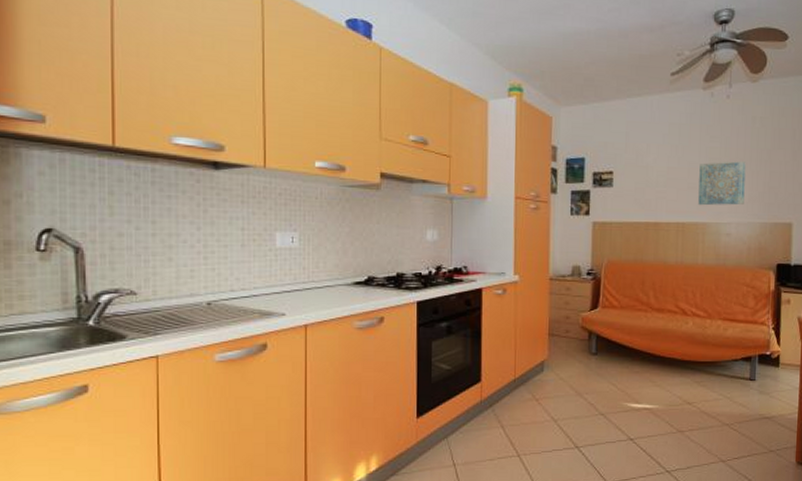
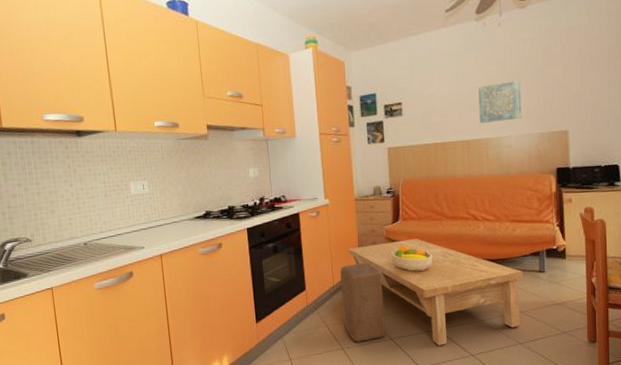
stool: none [523,354,573,449] -> present [340,262,386,342]
coffee table: none [536,331,732,458] -> present [348,239,523,346]
fruit bowl: none [586,336,633,370] -> present [391,244,433,272]

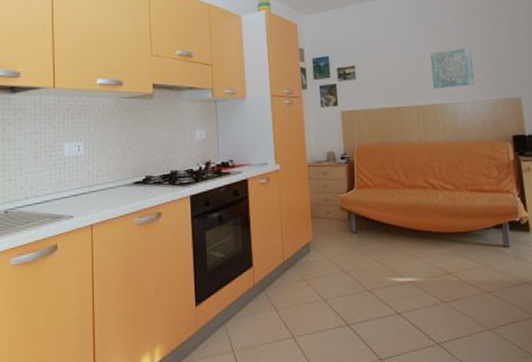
stool: present [340,262,386,342] -> none [291,235,342,329]
coffee table: present [348,239,523,346] -> none [300,209,488,333]
fruit bowl: present [391,244,433,272] -> none [346,215,391,246]

